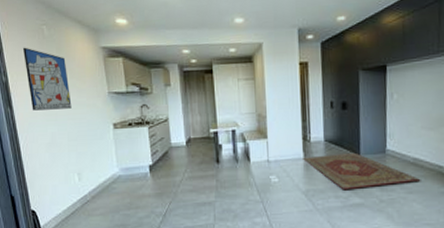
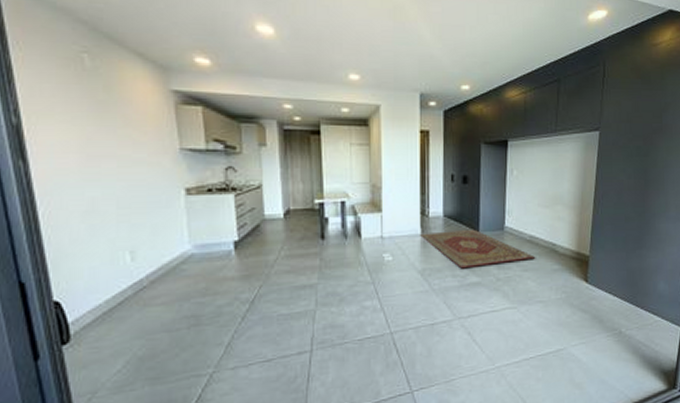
wall art: present [22,47,72,111] -> none [47,79,124,166]

